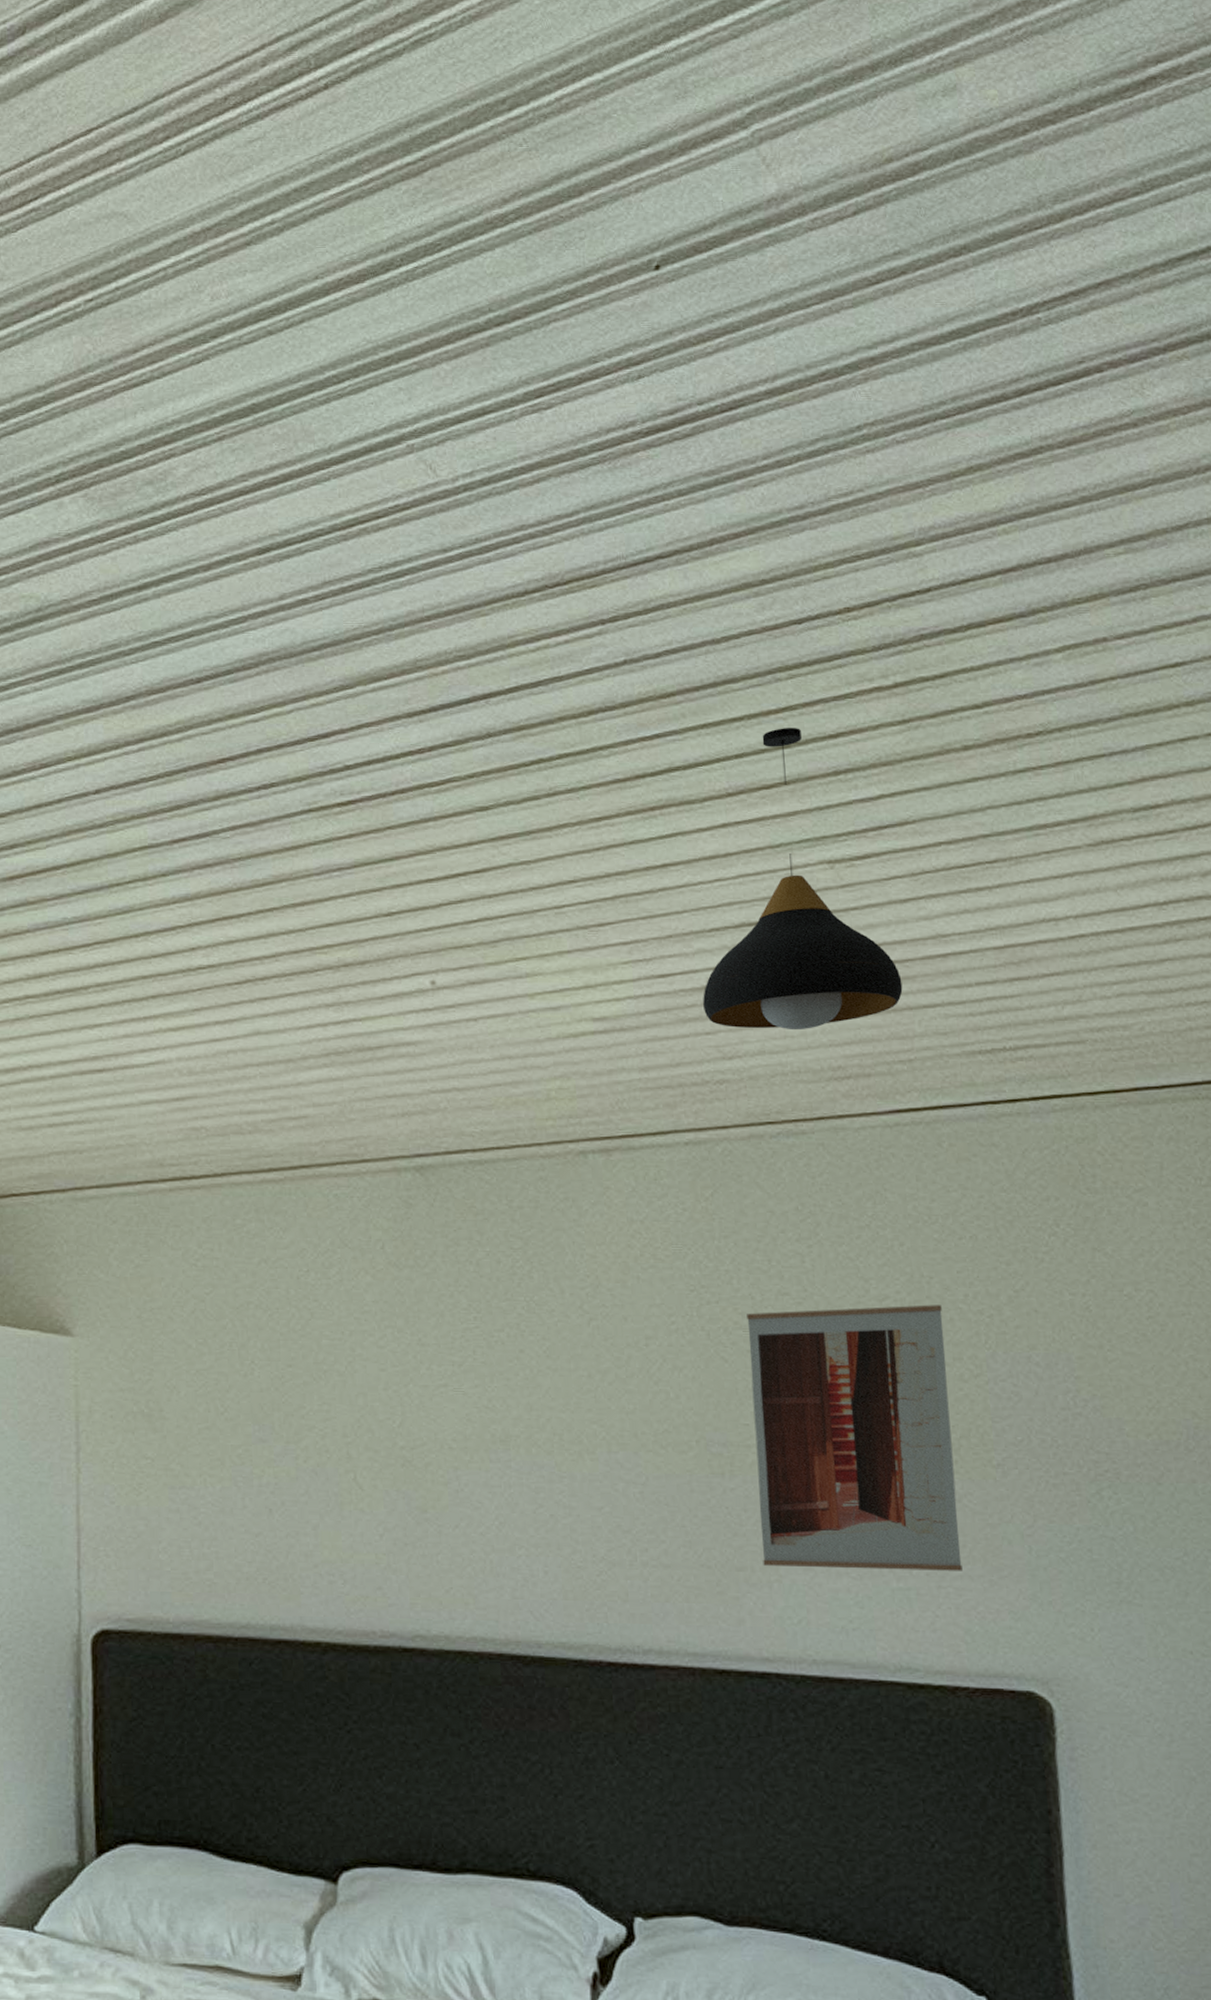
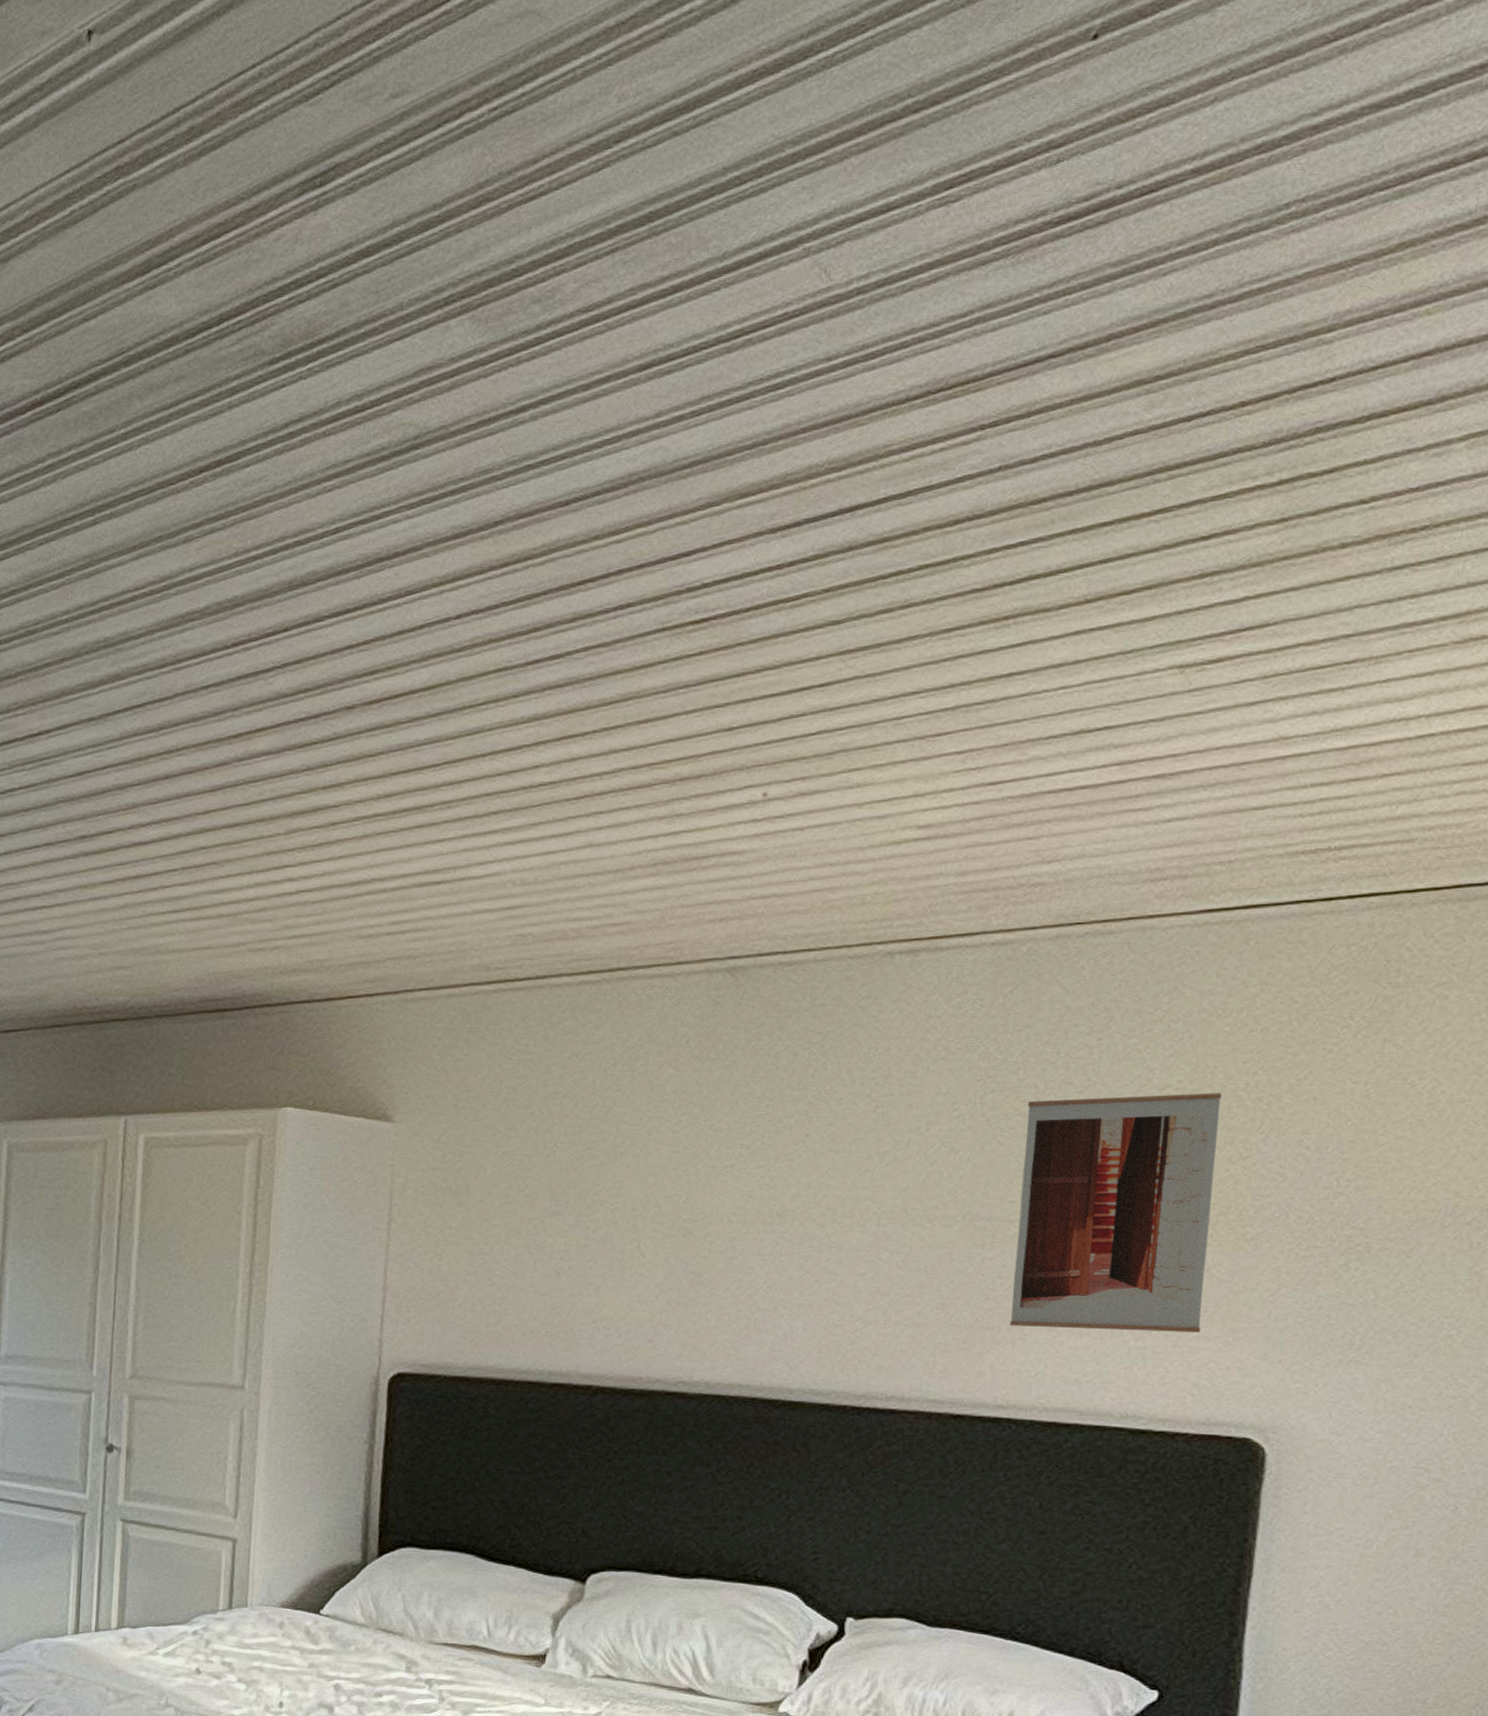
pendant light: present [703,728,903,1031] -> none [1029,530,1236,834]

